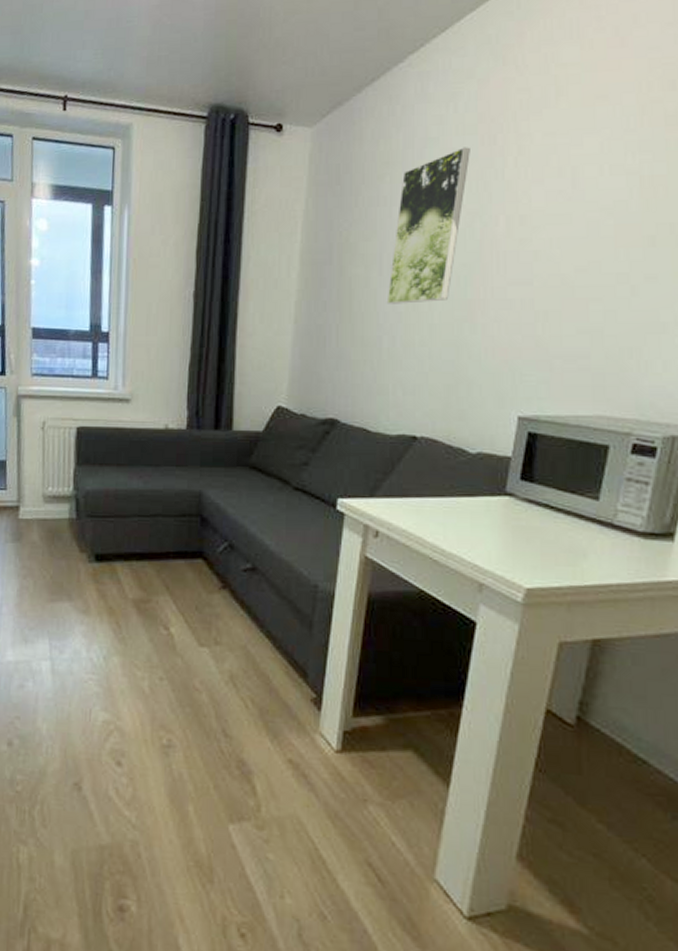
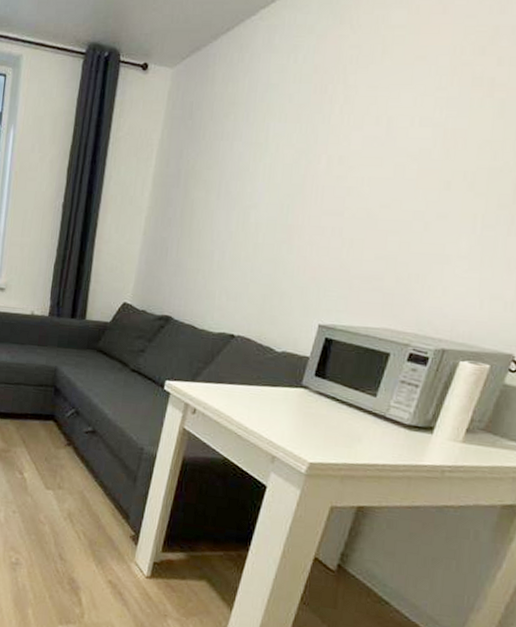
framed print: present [386,147,470,304] -> none [220,94,304,225]

